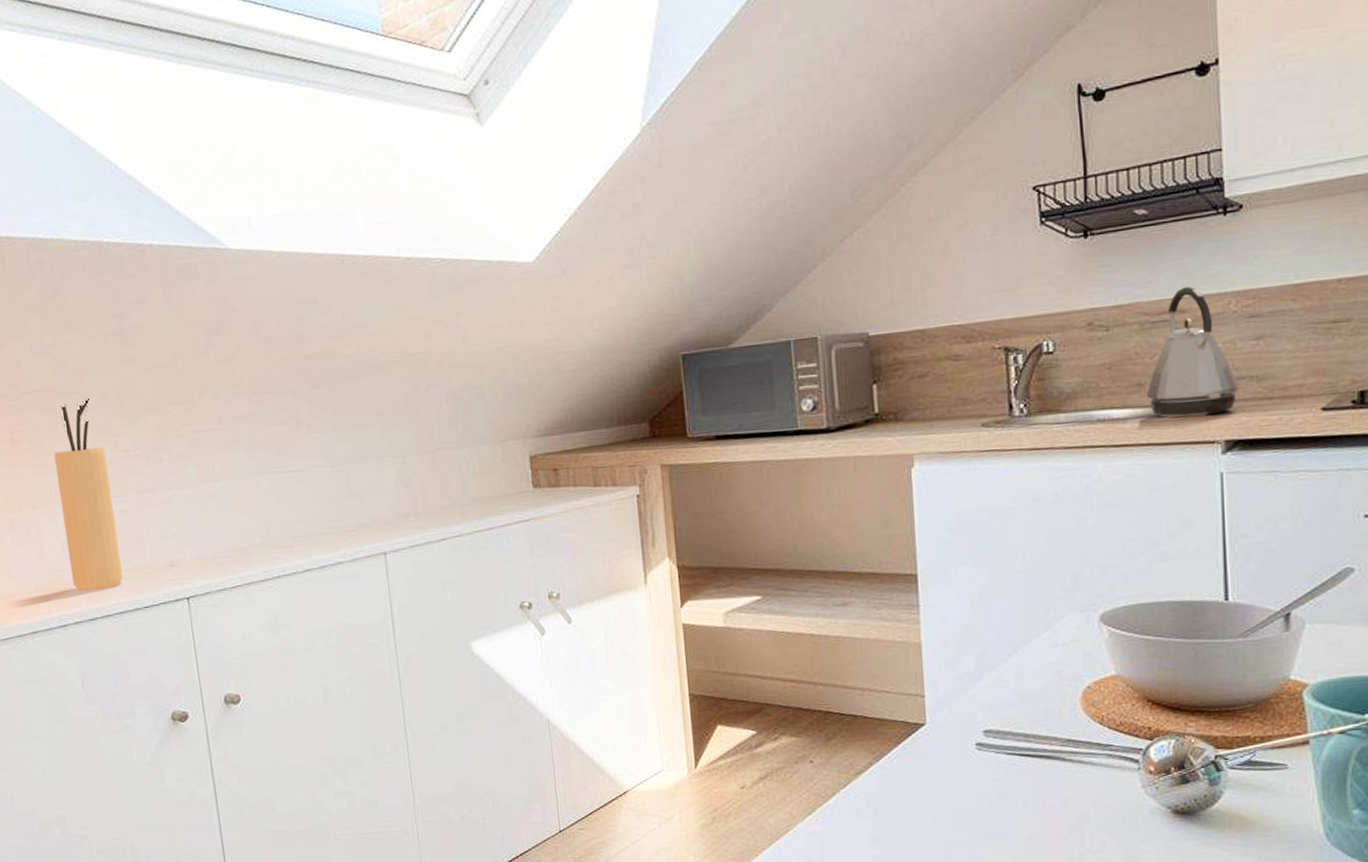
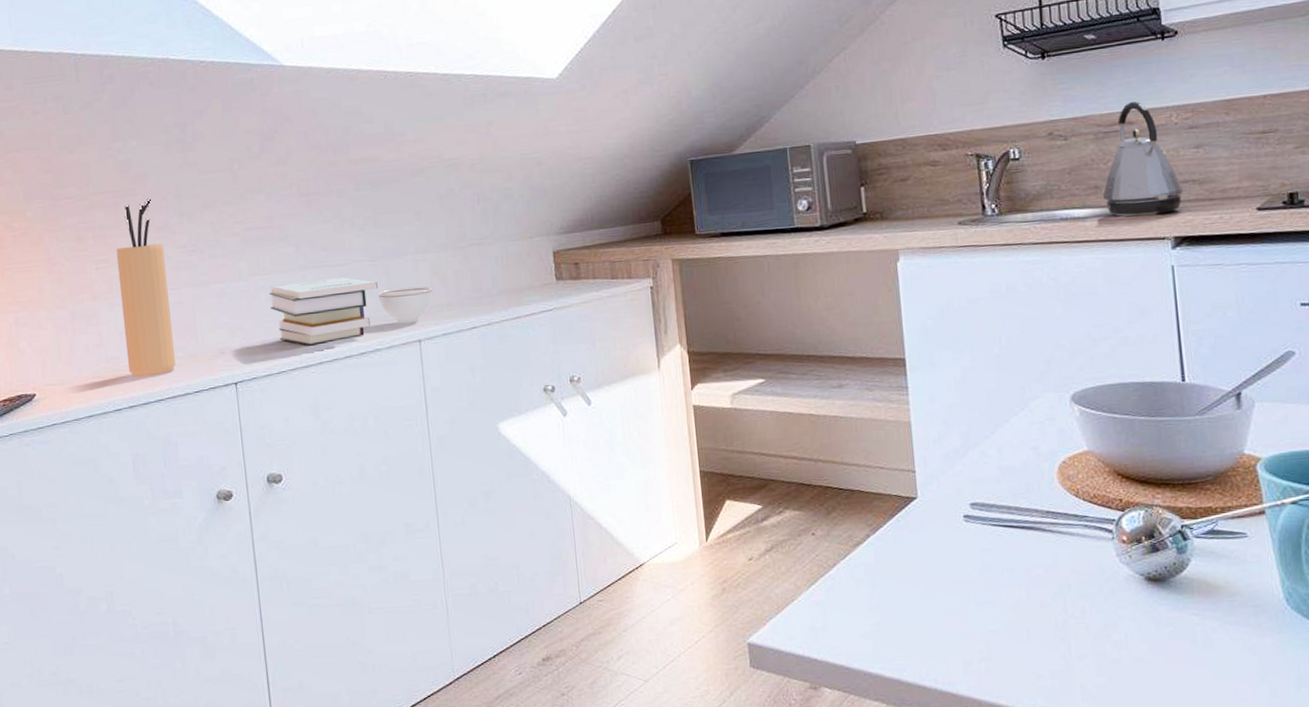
books: none [221,483,338,558] -> present [269,276,378,346]
bowl: none [338,493,399,536] -> present [377,286,434,325]

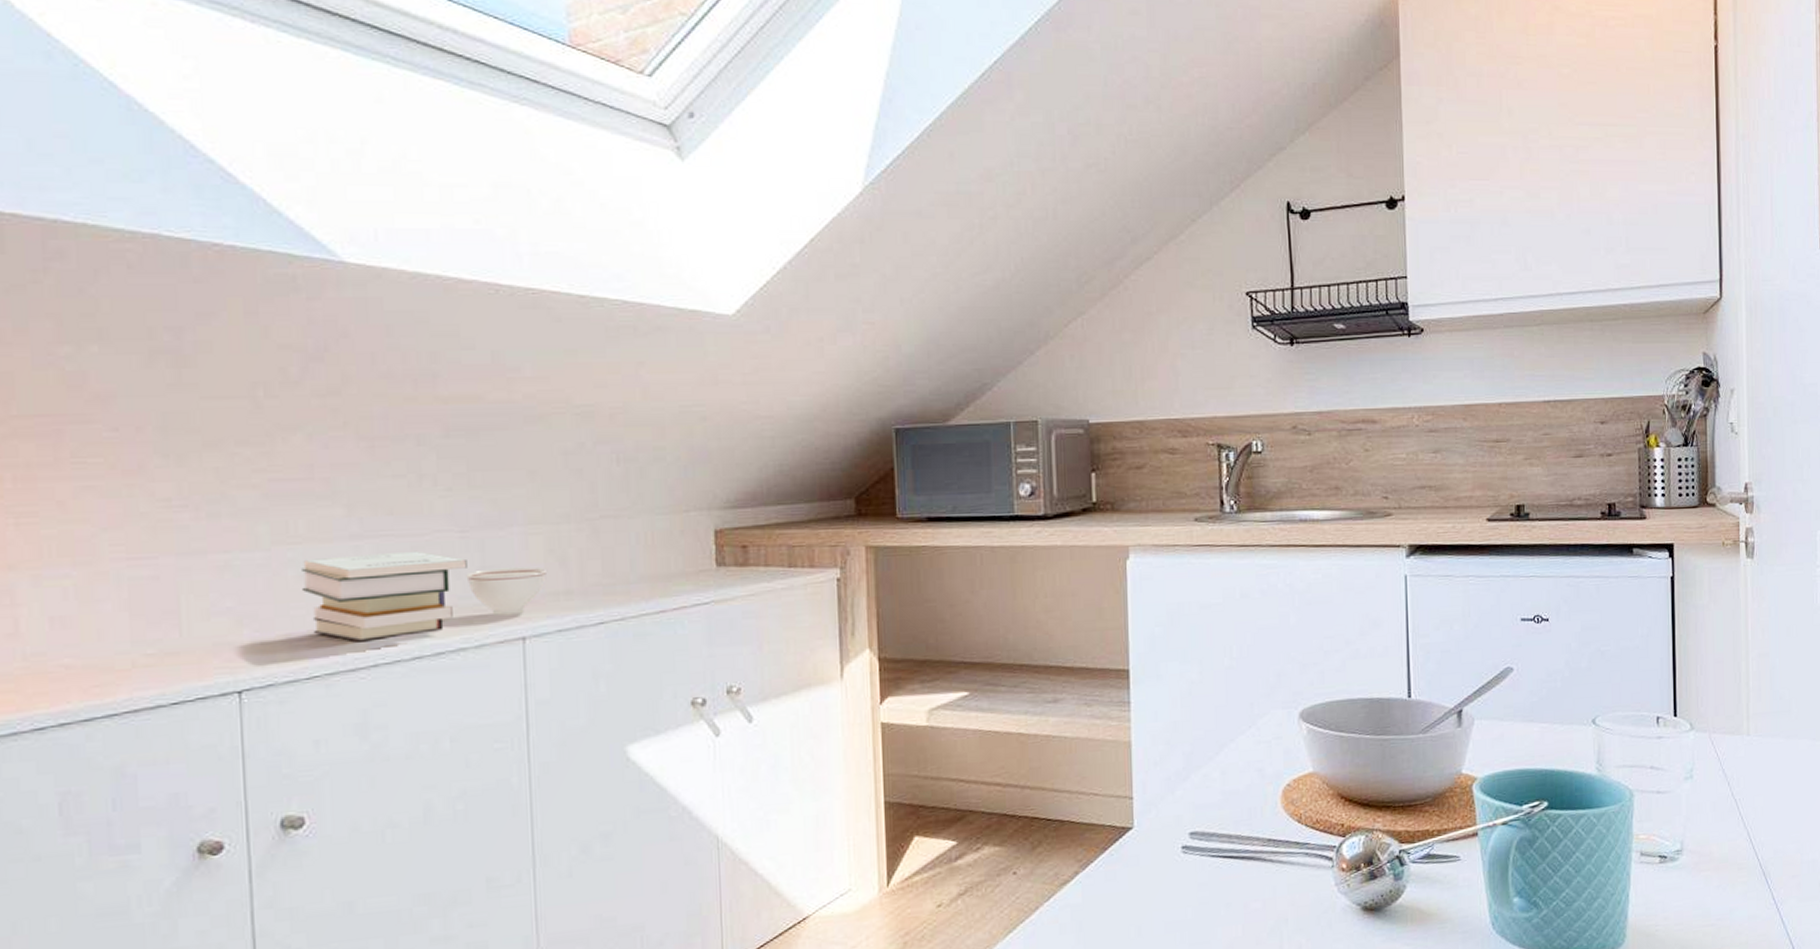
vase: present [116,199,175,378] -> none [51,429,142,683]
kettle: present [1102,102,1184,217] -> none [1342,400,1421,522]

